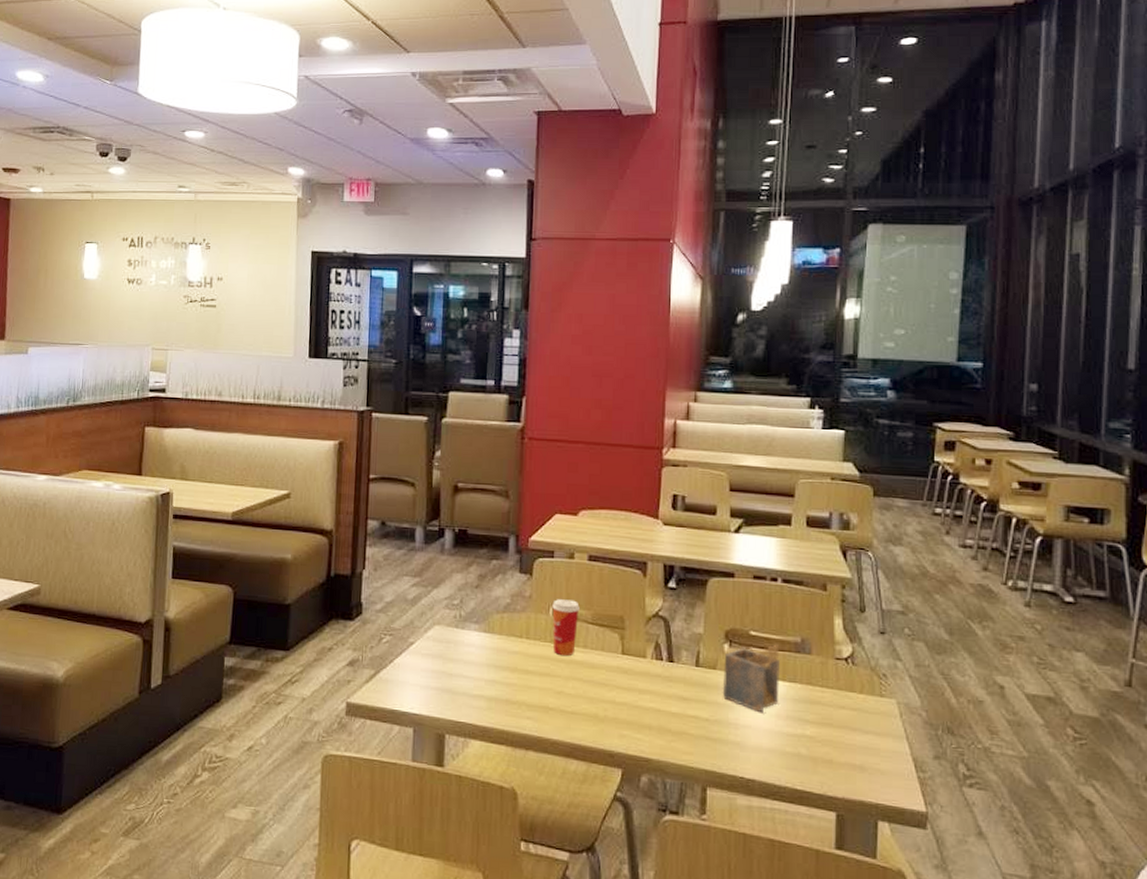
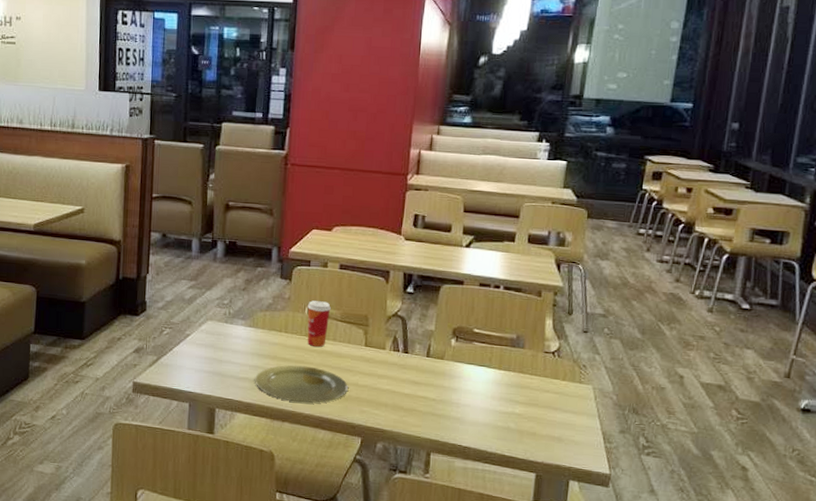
plate: none [492,678,603,726] -> present [255,365,348,403]
napkin holder: present [722,644,780,712] -> none [447,340,498,394]

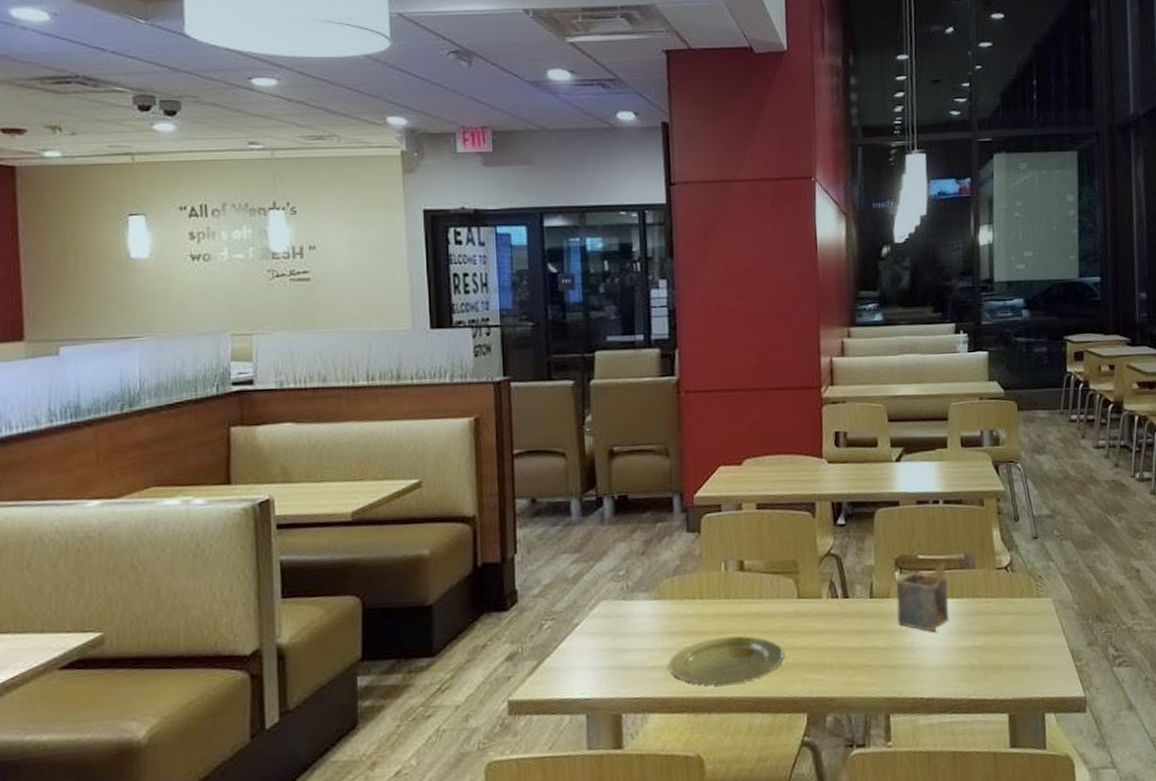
paper cup: present [307,300,331,348] -> none [724,552,752,611]
napkin holder: none [447,340,498,394] -> present [896,564,949,632]

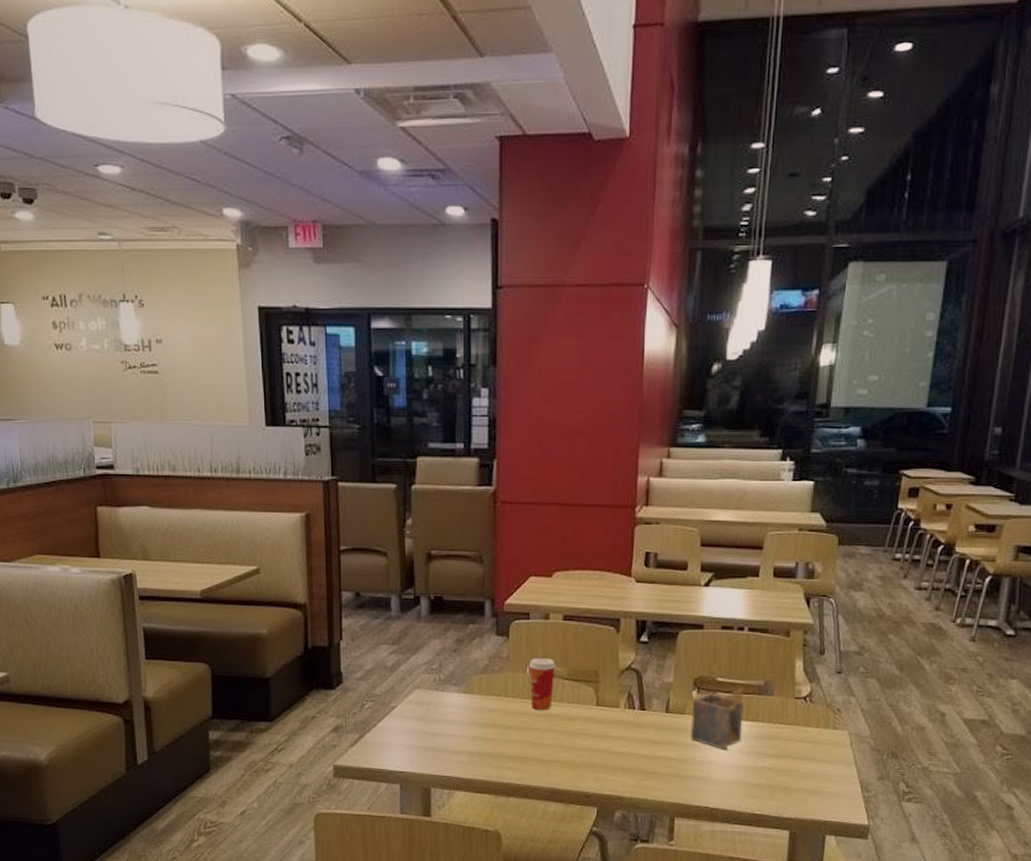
plate: present [669,636,784,685] -> none [474,732,579,774]
paper cup: none [724,552,752,611] -> present [529,658,556,711]

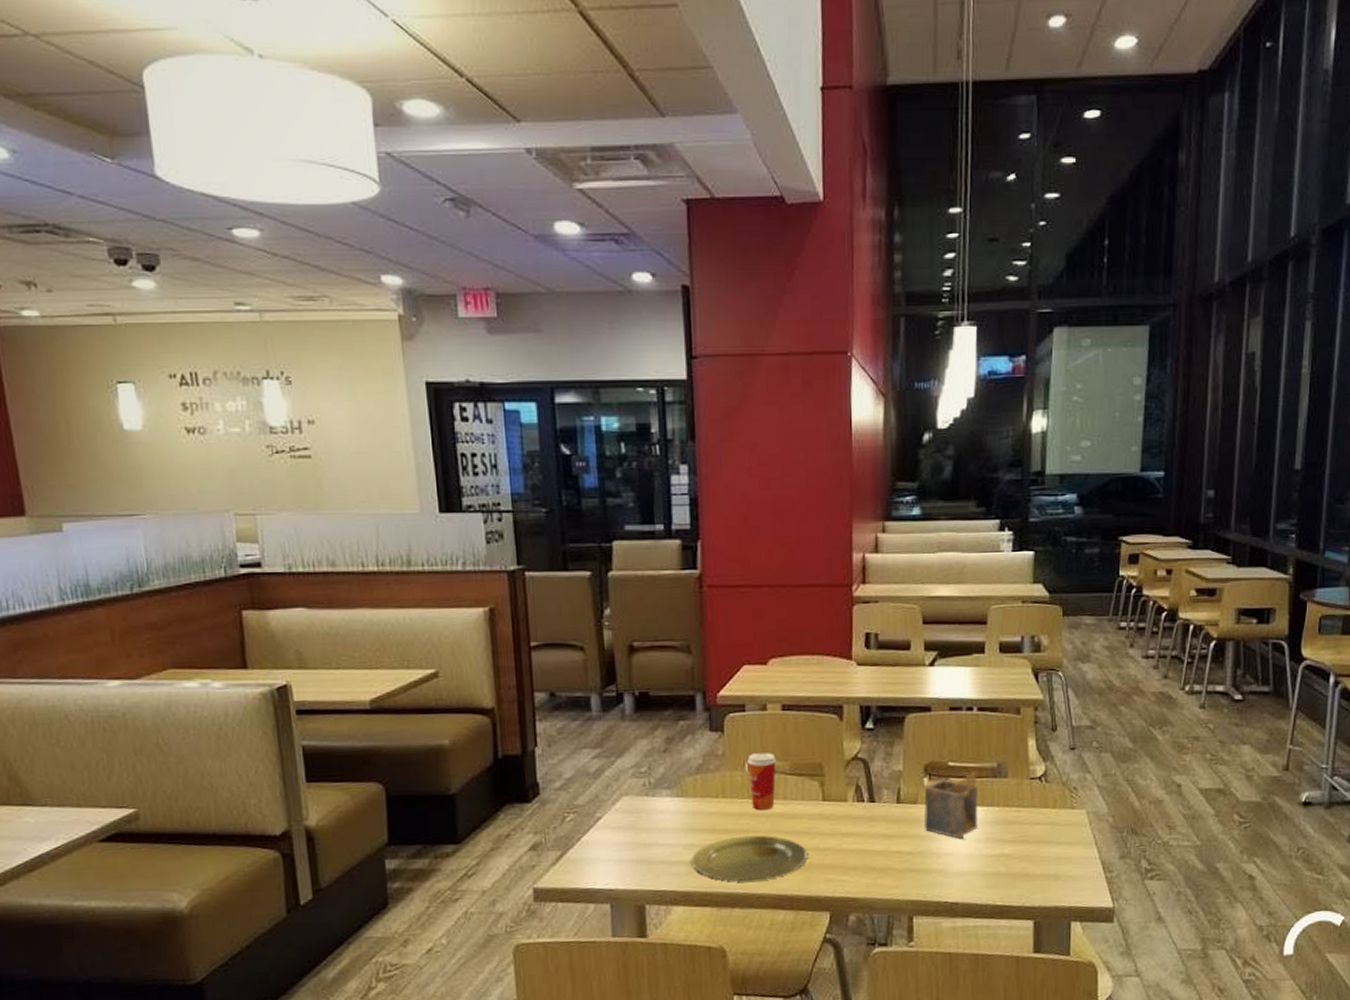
plate: none [474,732,579,774] -> present [691,835,807,882]

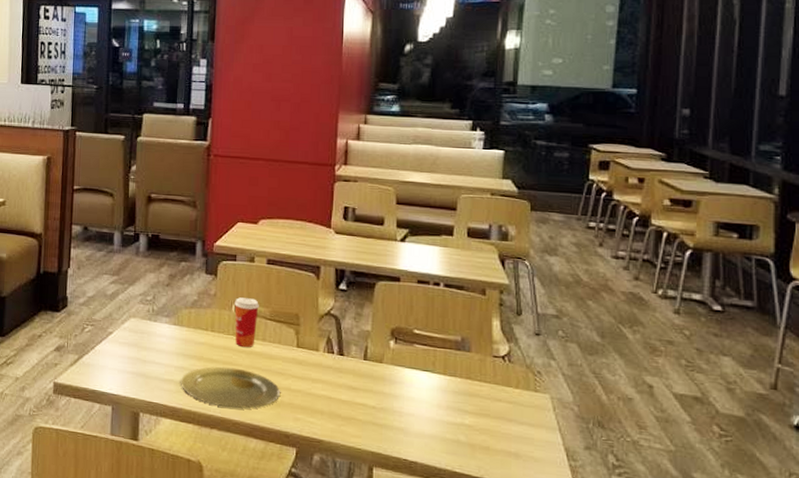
napkin holder: present [923,772,978,839] -> none [388,342,441,402]

